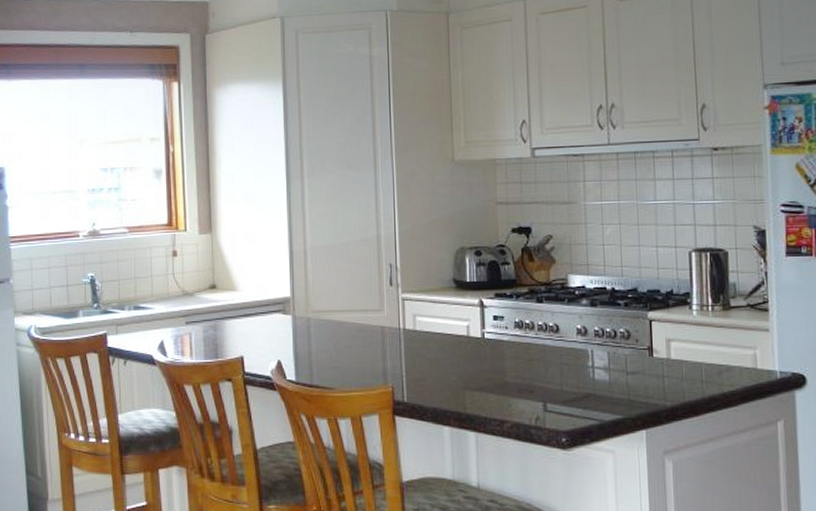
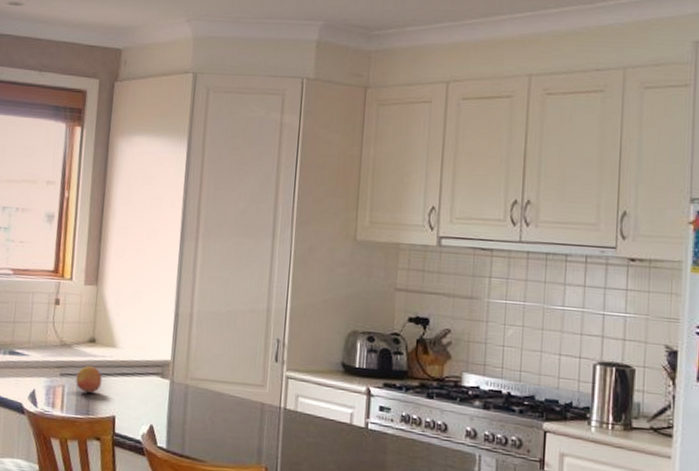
fruit: none [202,312,227,338] -> present [76,366,102,394]

